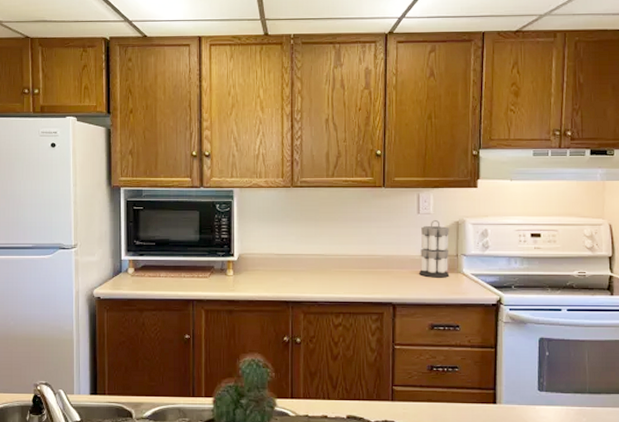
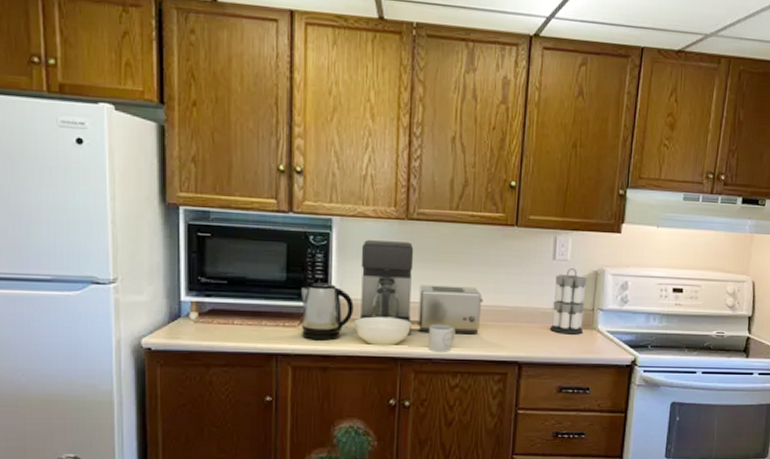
kettle: none [210,241,252,288] -> present [300,282,354,341]
bowl: none [252,267,299,292] -> present [353,316,412,347]
coffee maker: none [256,205,299,281] -> present [359,240,414,334]
toaster: none [304,240,359,280] -> present [417,285,483,335]
mug: none [314,272,336,297] -> present [428,324,455,353]

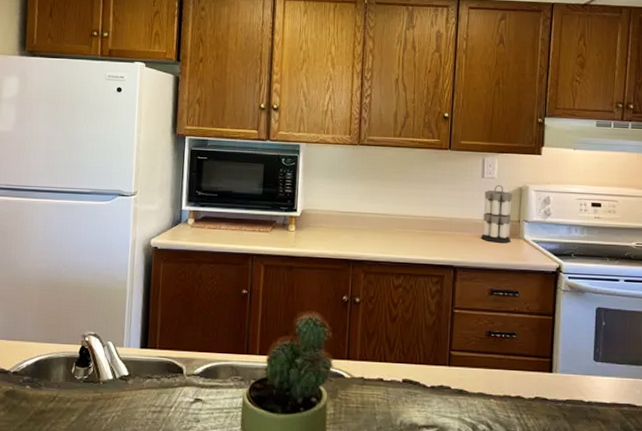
kettle: present [300,282,354,341] -> none [273,196,315,244]
bowl: present [353,316,412,347] -> none [314,224,362,250]
coffee maker: present [359,240,414,334] -> none [319,162,365,240]
toaster: present [417,285,483,335] -> none [367,198,422,241]
mug: present [428,324,455,353] -> none [375,231,399,257]

